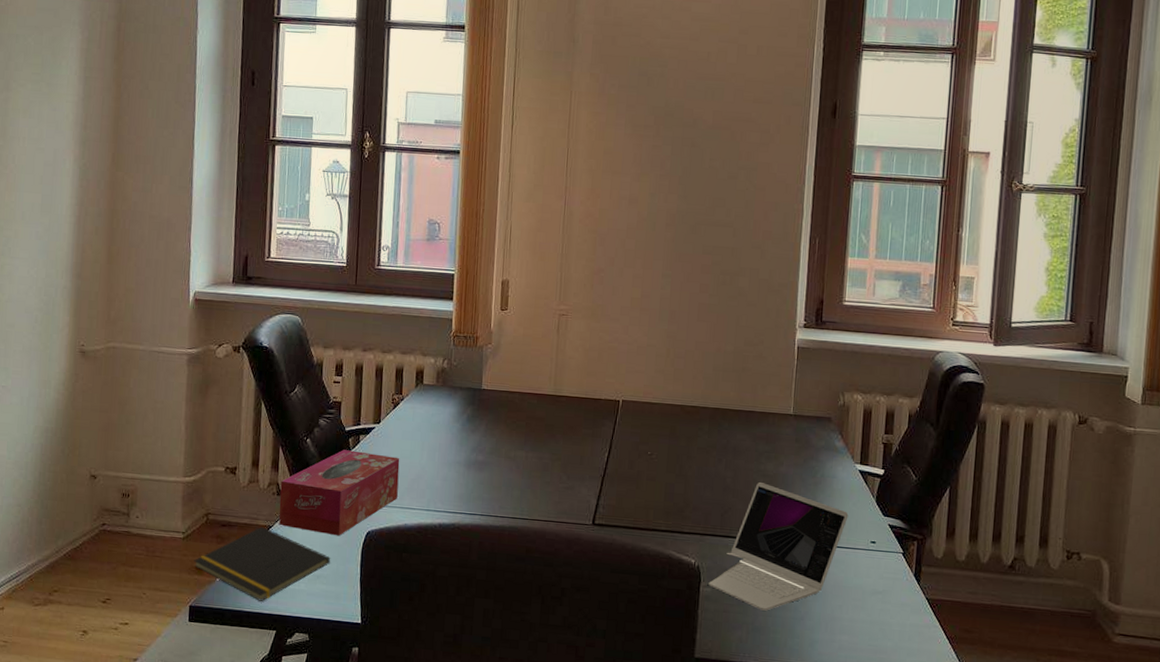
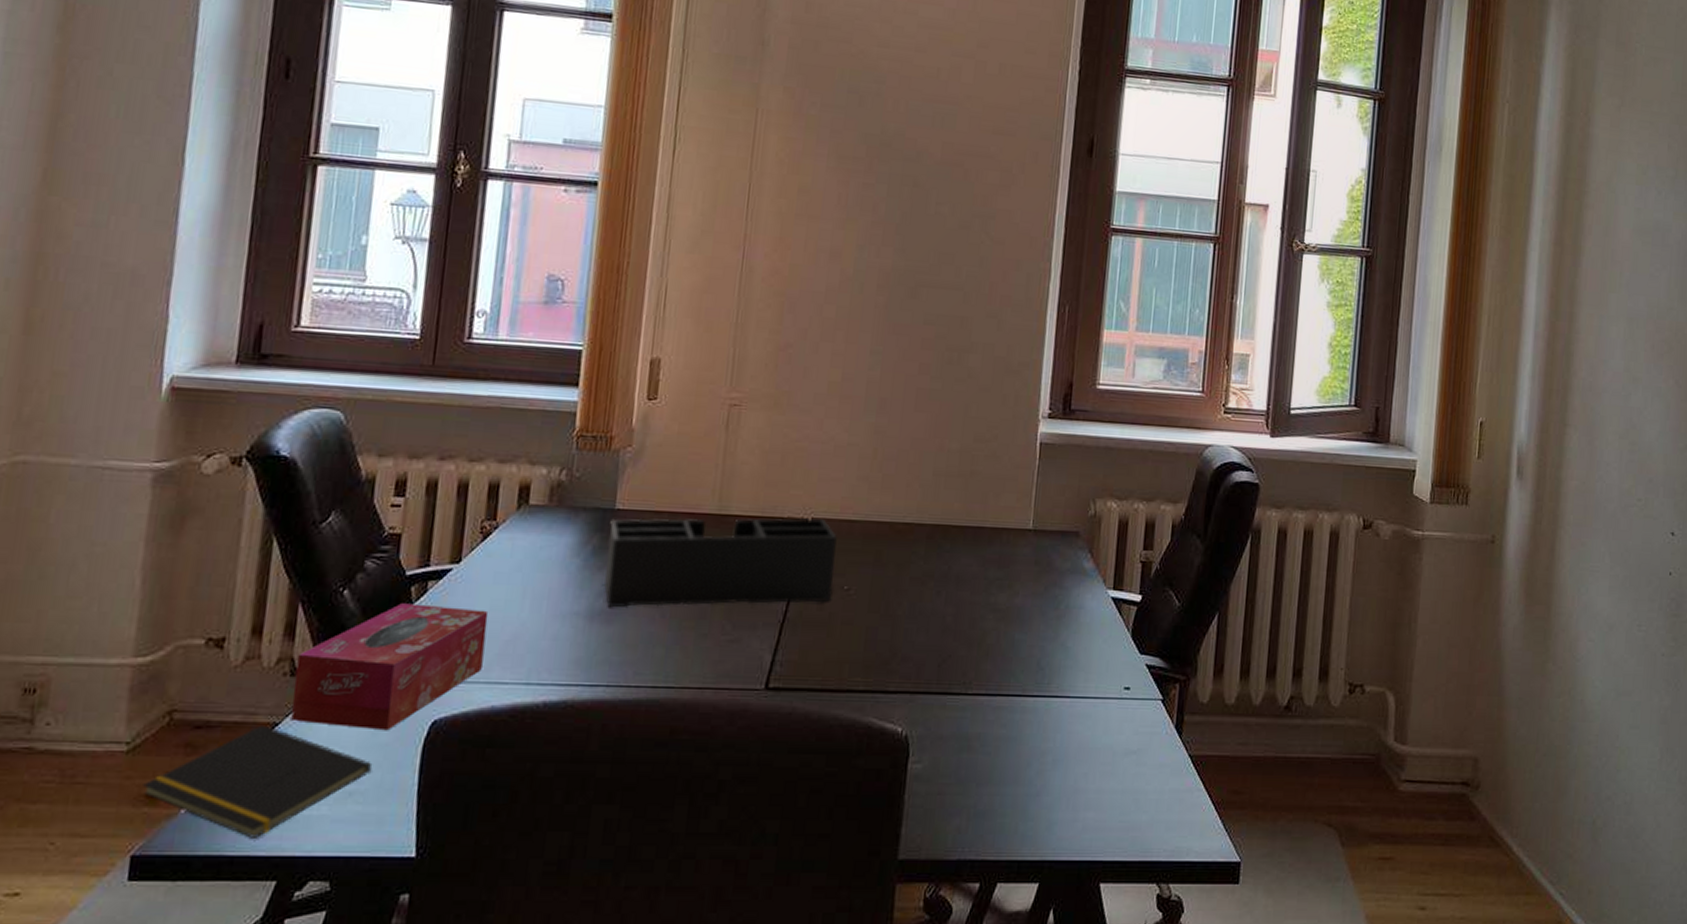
desk organizer: none [476,396,643,463] -> present [604,517,839,609]
laptop: present [707,481,849,611] -> none [917,618,1098,788]

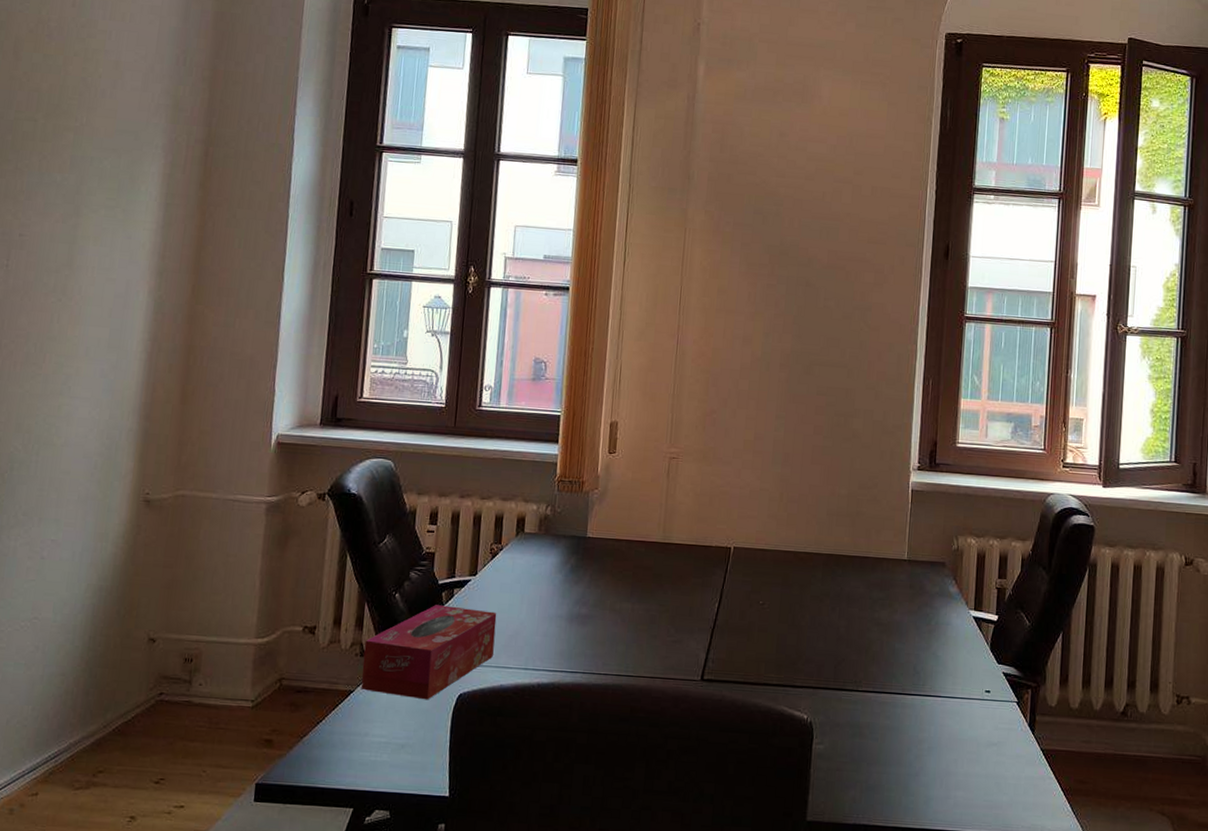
notepad: present [143,725,373,838] -> none [263,692,418,776]
desk organizer: present [604,517,839,609] -> none [580,544,755,614]

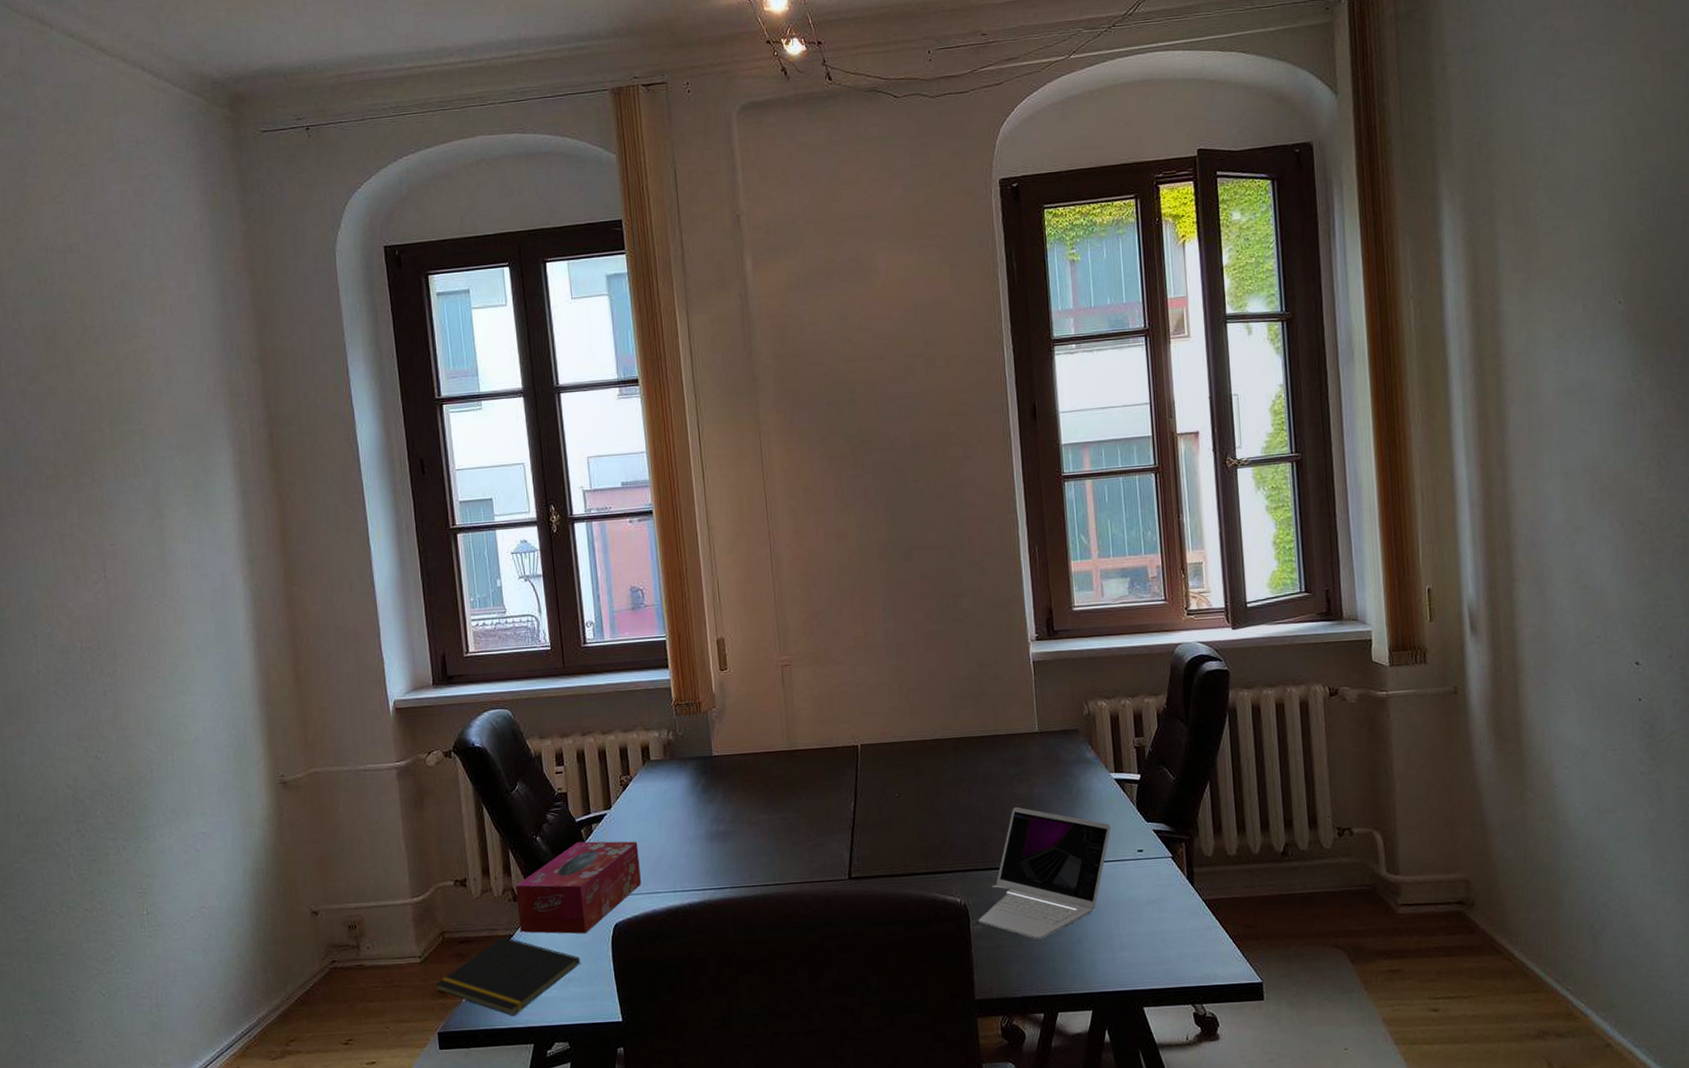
notepad: none [263,692,418,776] -> present [435,937,581,1016]
laptop: none [820,630,963,768] -> present [977,806,1111,940]

